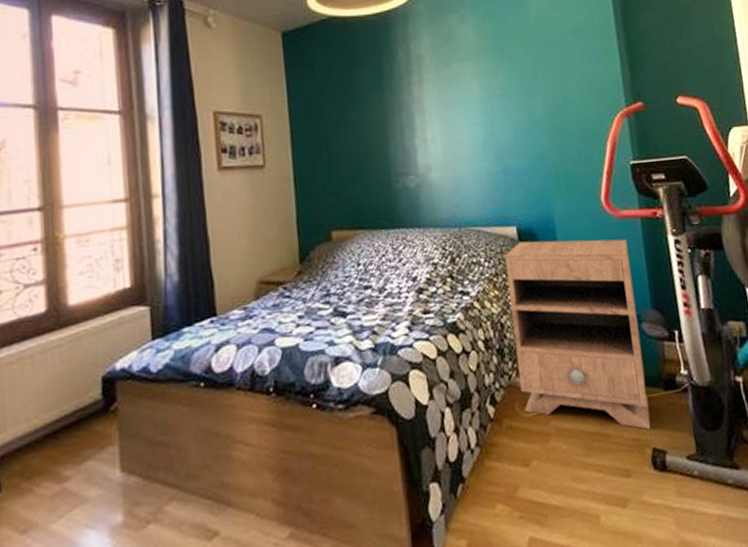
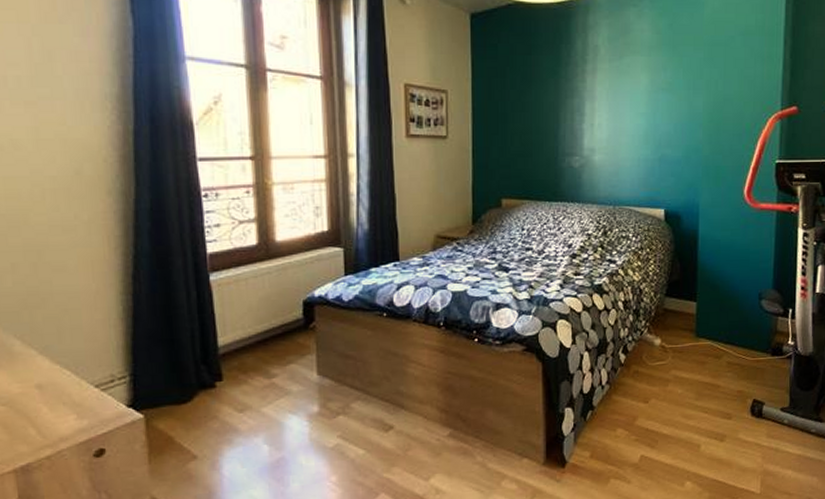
nightstand: present [505,239,650,430] -> none [649,222,761,385]

